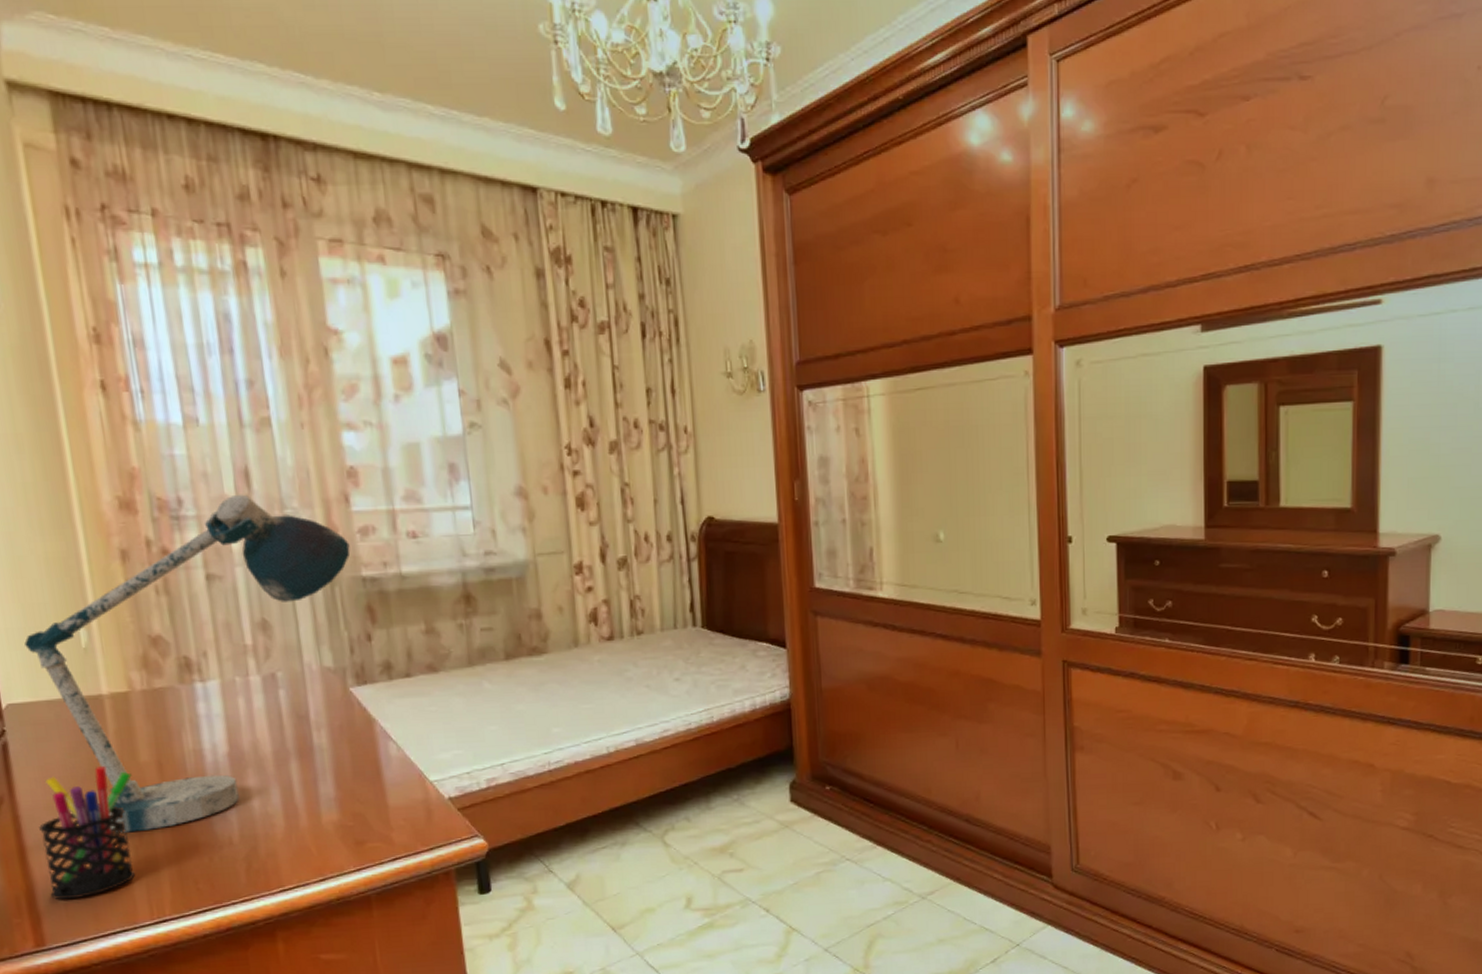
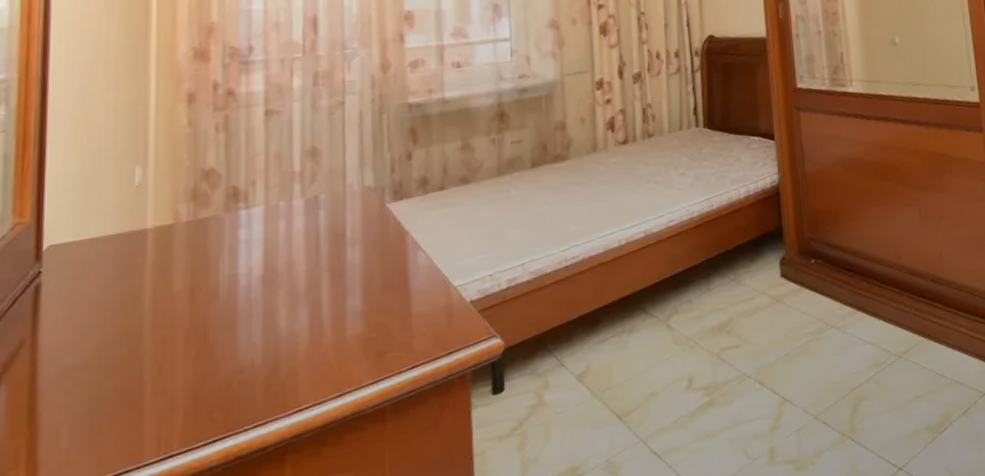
desk lamp: present [24,494,351,833] -> none [79,39,400,366]
pen holder: present [39,766,135,900] -> none [54,299,163,445]

